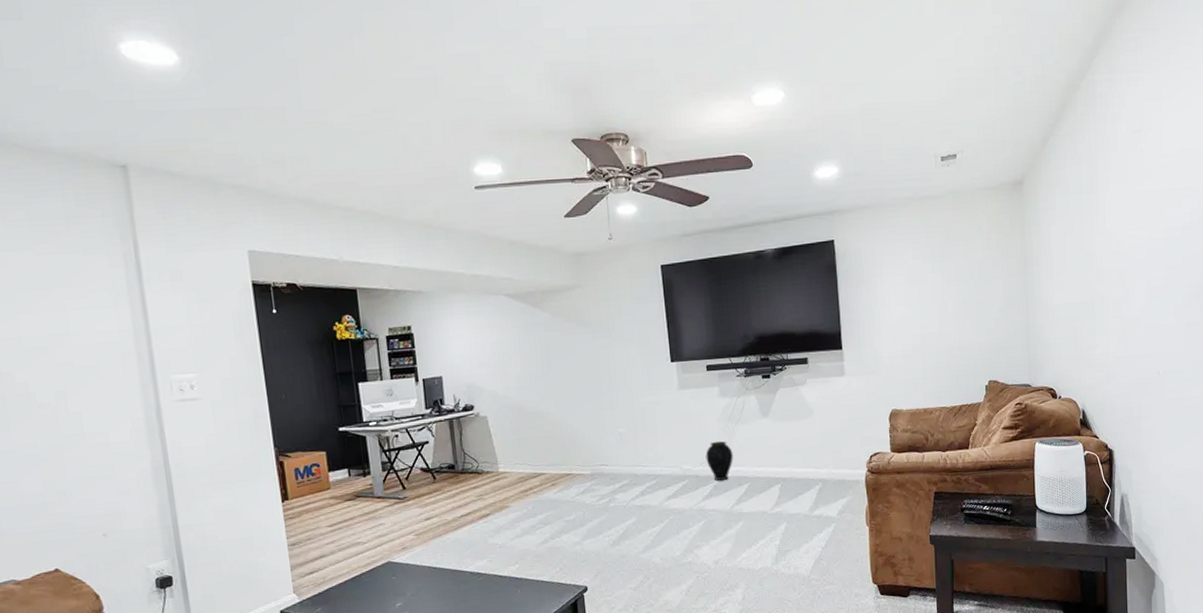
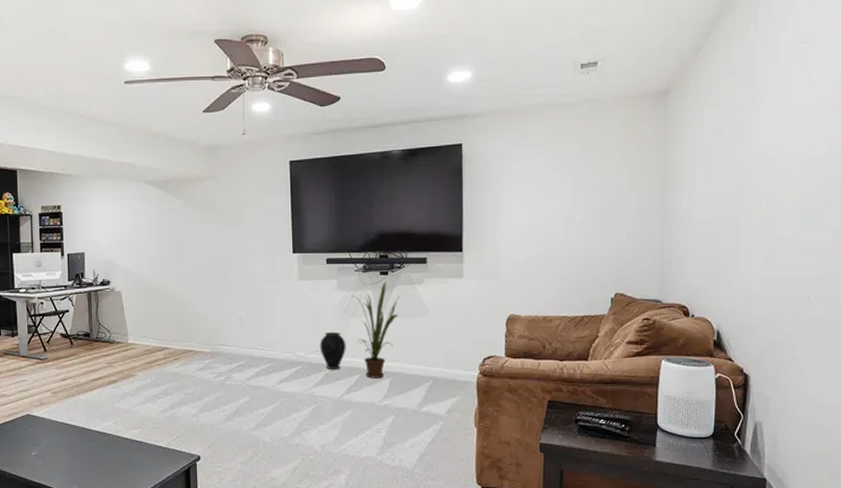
house plant: none [735,385,785,486] -> present [352,281,401,378]

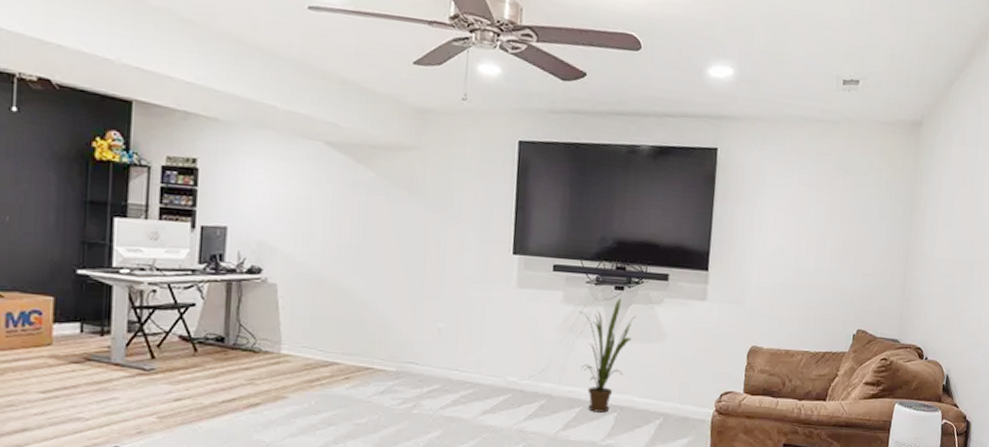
vase: present [320,332,346,370] -> none [536,354,568,401]

